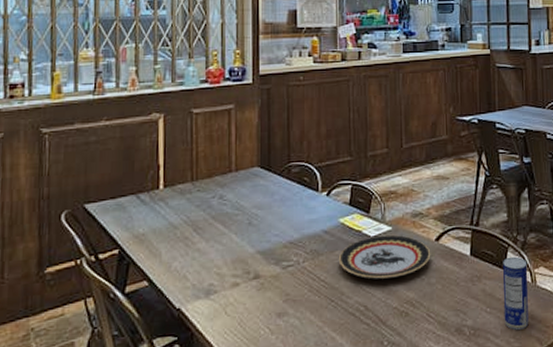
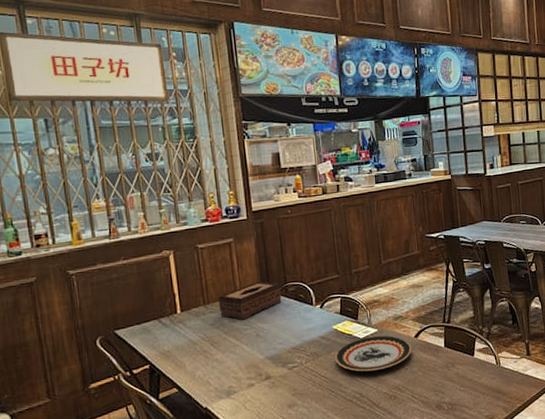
tissue box: none [208,157,283,203] -> present [218,281,282,320]
beverage can: present [502,256,529,331] -> none [472,345,496,403]

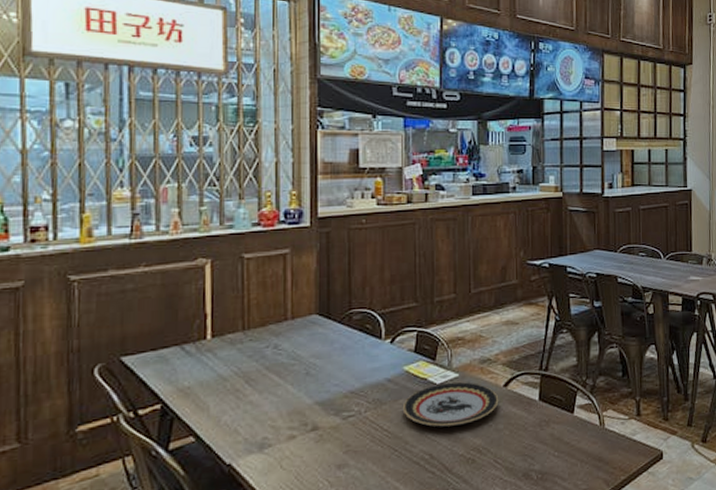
tissue box: present [218,281,282,320] -> none [261,304,343,353]

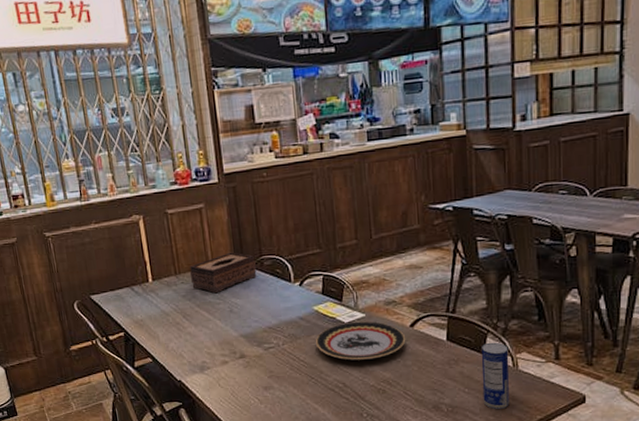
tissue box: none [261,304,343,353] -> present [189,252,257,294]
beverage can: none [571,400,597,474] -> present [481,342,510,410]

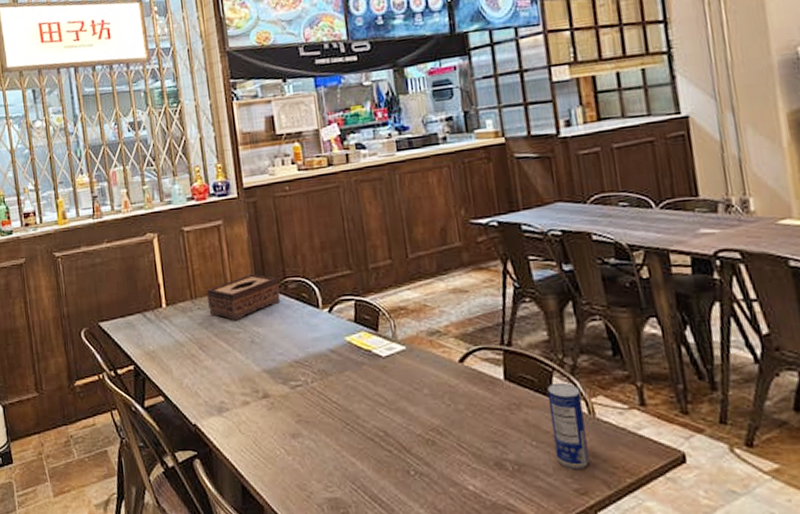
plate: present [315,321,406,360] -> none [349,355,456,403]

